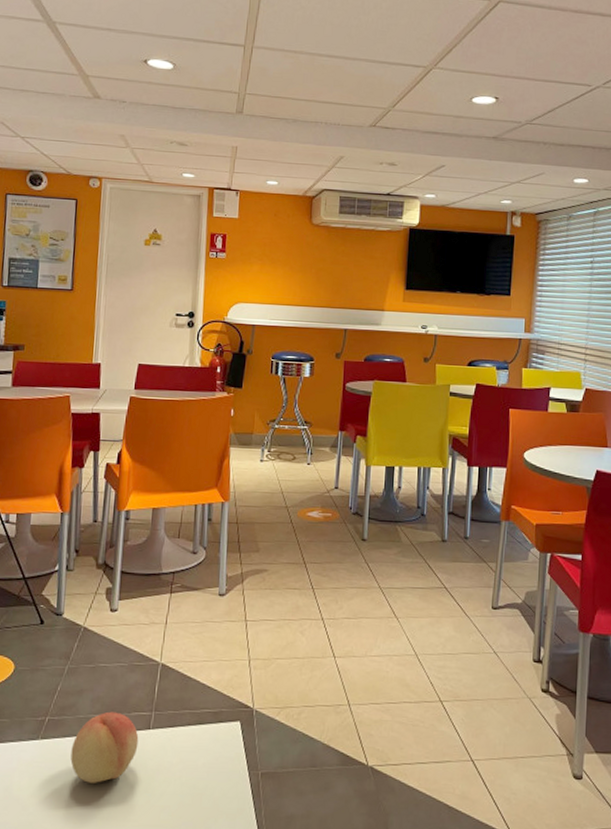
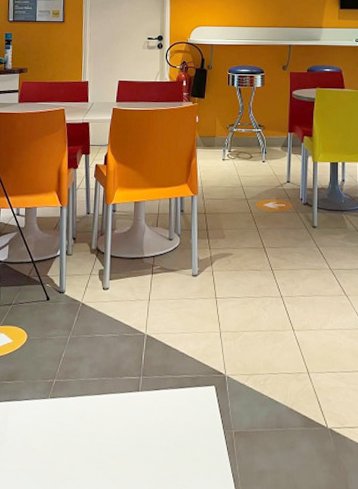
fruit: present [70,711,139,783] -> none [75,375,130,438]

